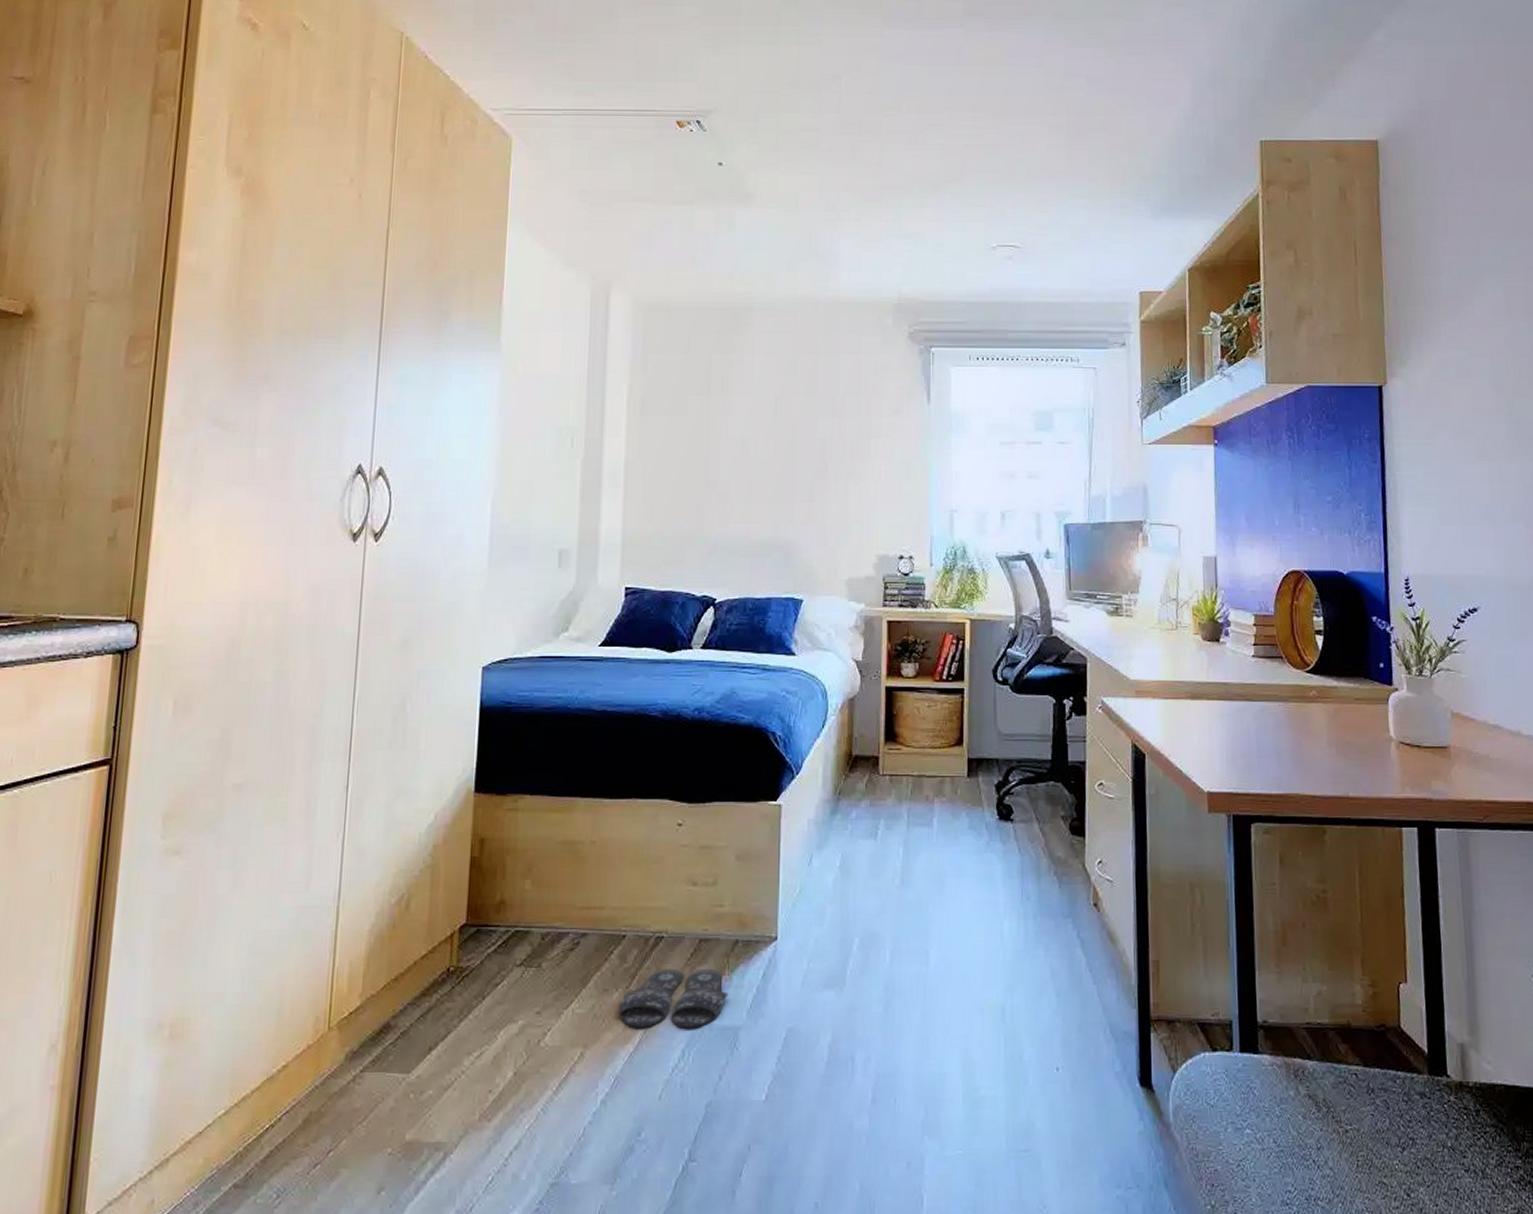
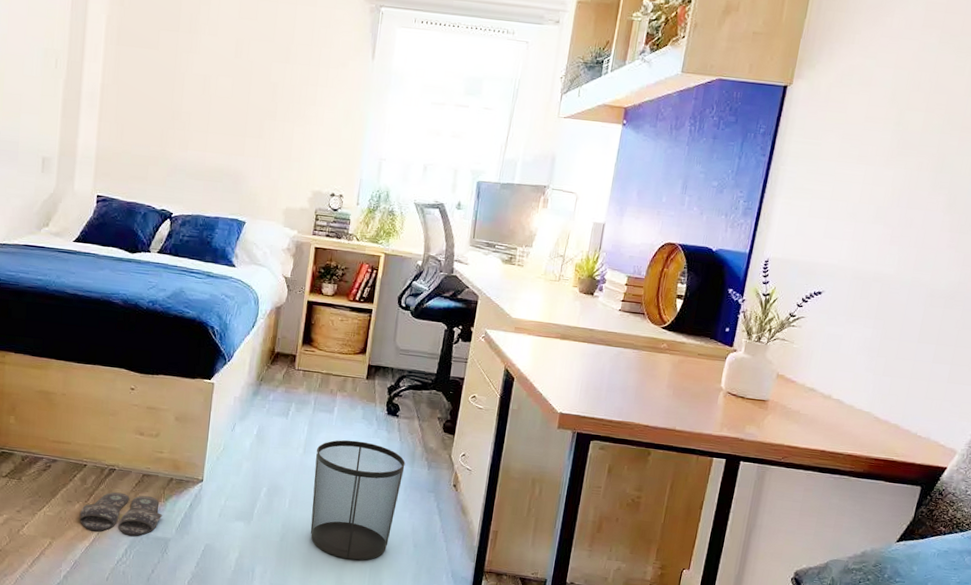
waste bin: none [918,859,1030,1026] -> present [310,440,406,561]

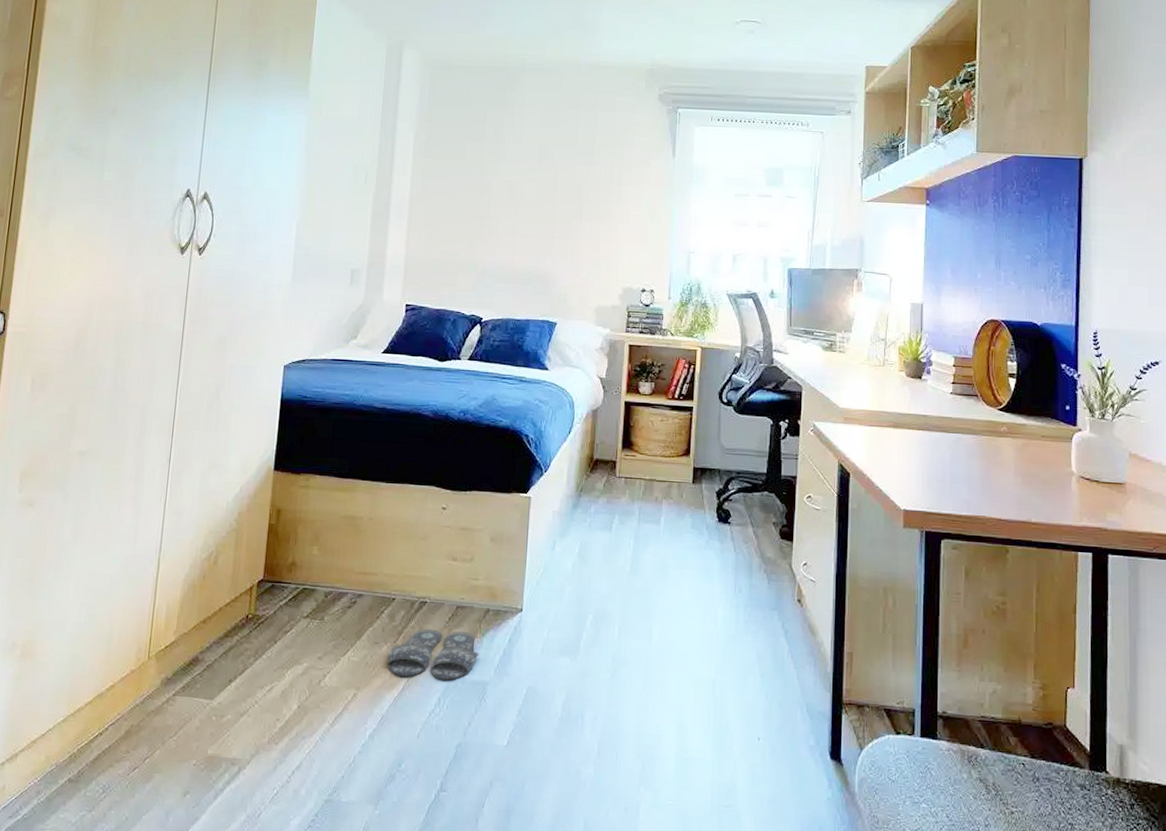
waste bin: present [310,440,406,561] -> none [643,553,742,698]

